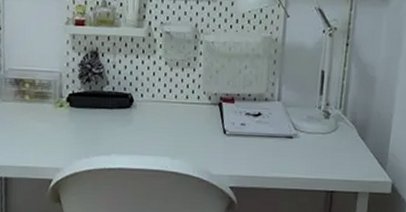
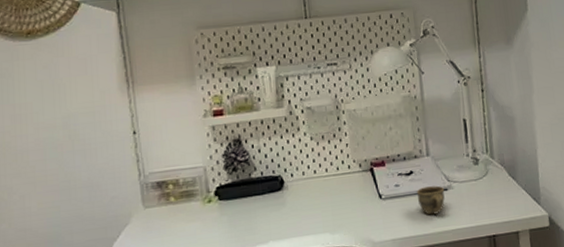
cup: none [261,131,290,160] -> present [416,185,445,215]

